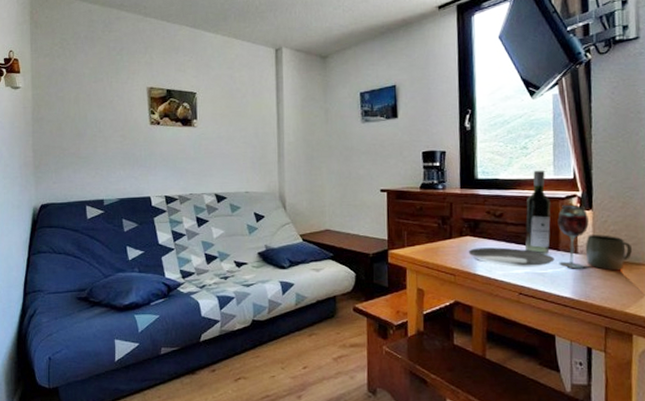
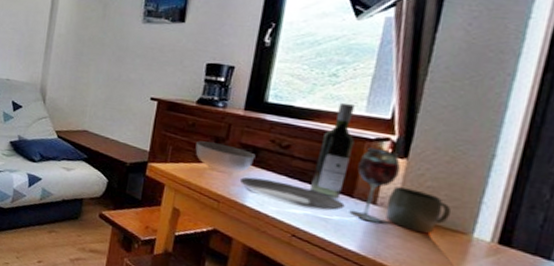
bowl: none [426,222,477,250] -> present [195,141,256,175]

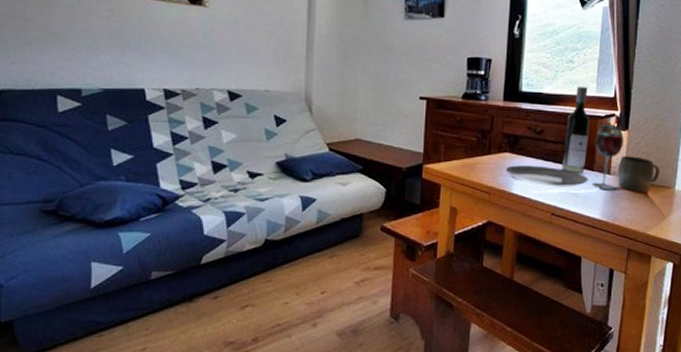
bowl: present [195,141,256,175] -> none [465,136,517,166]

